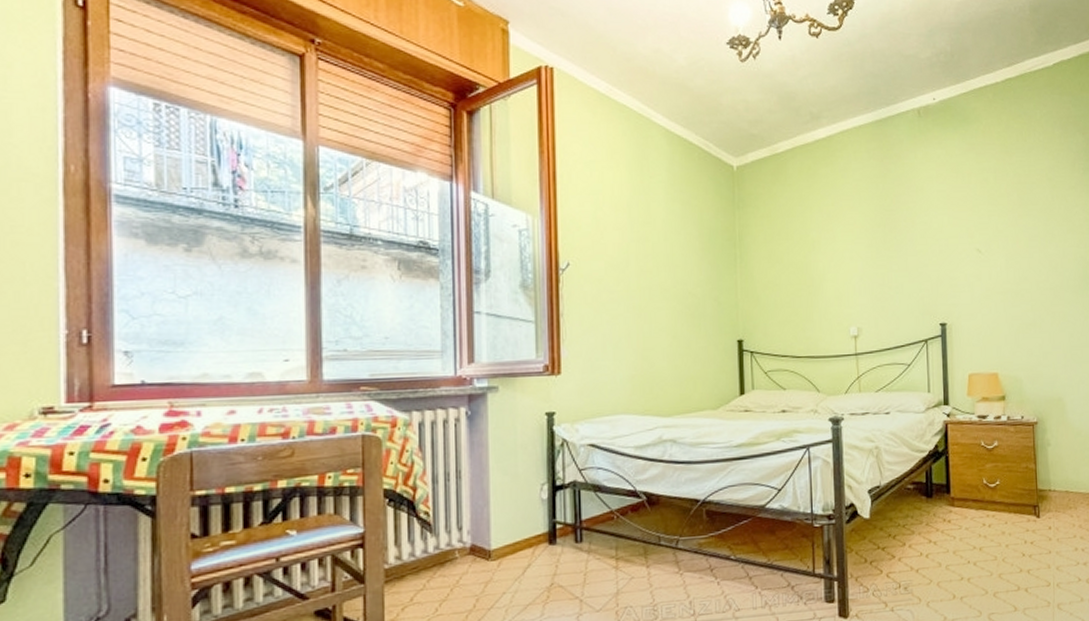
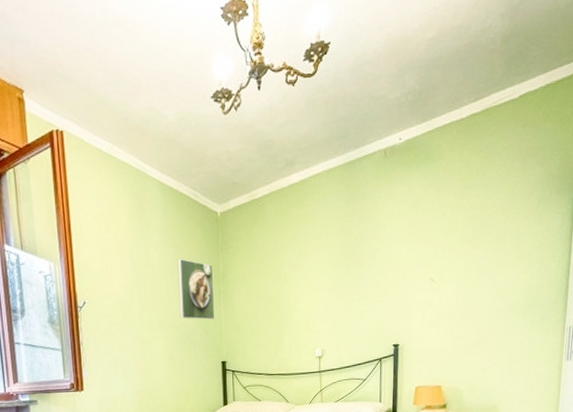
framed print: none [685,217,730,289] -> present [177,259,215,320]

